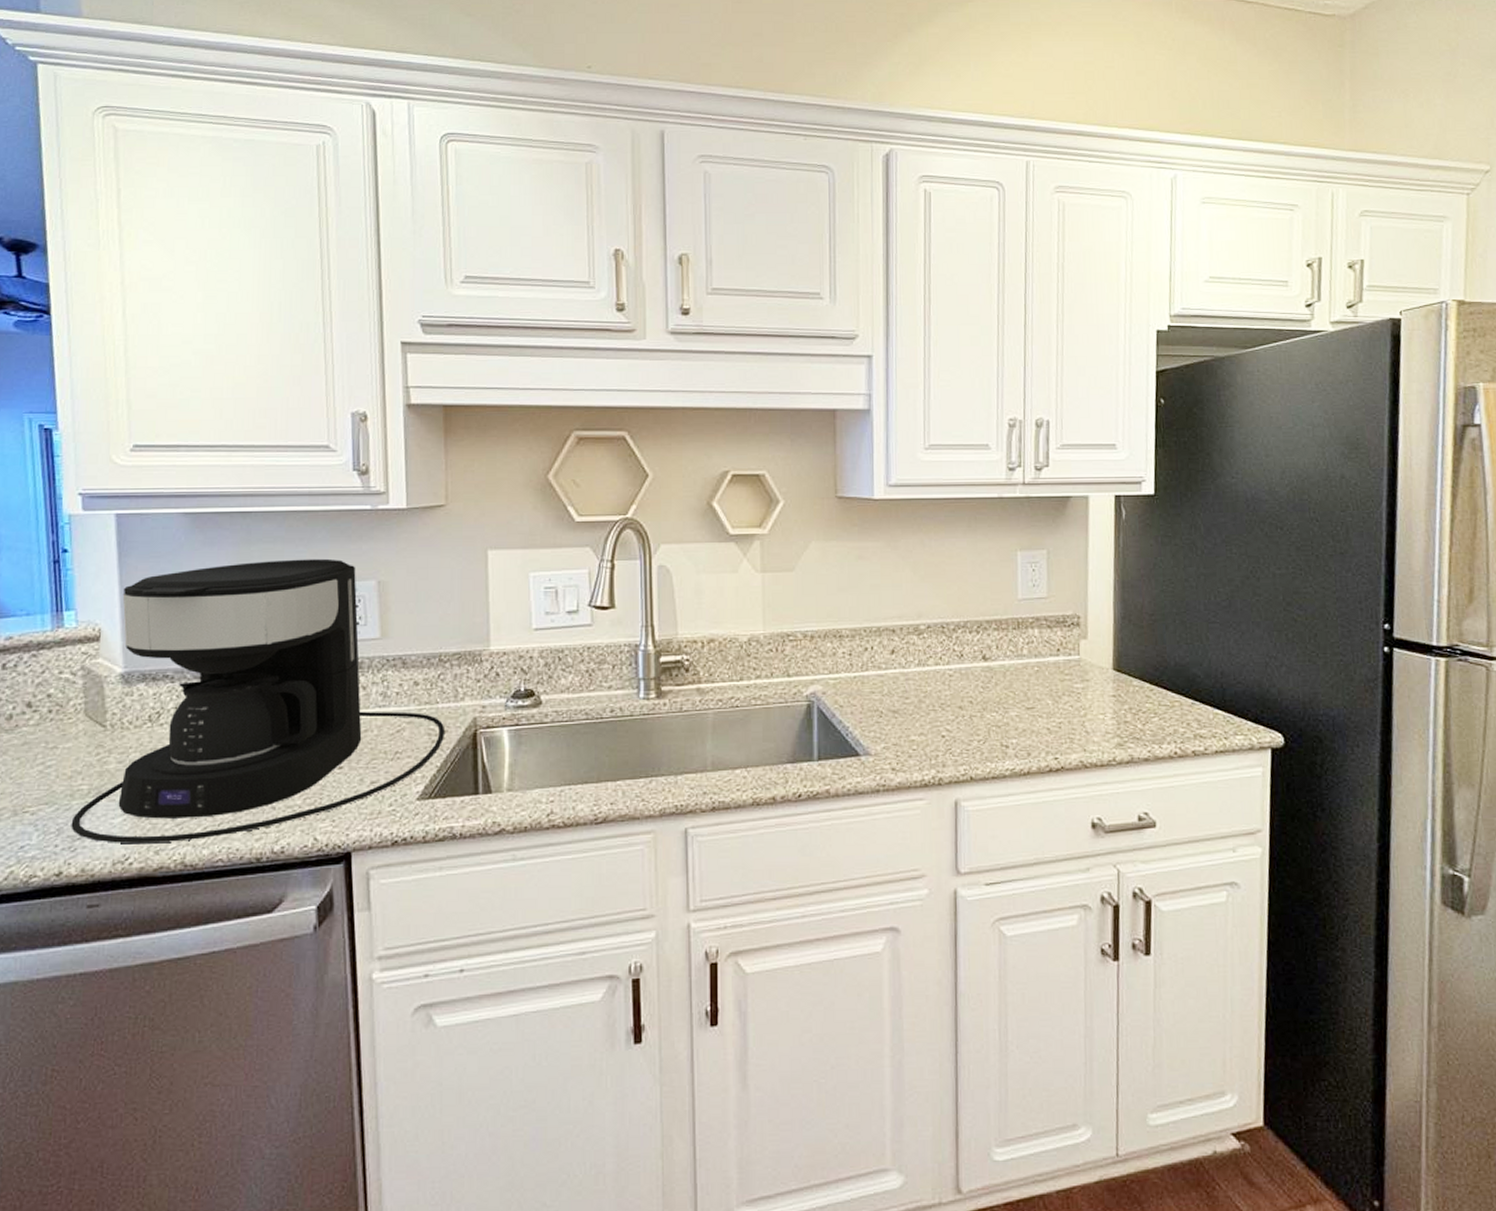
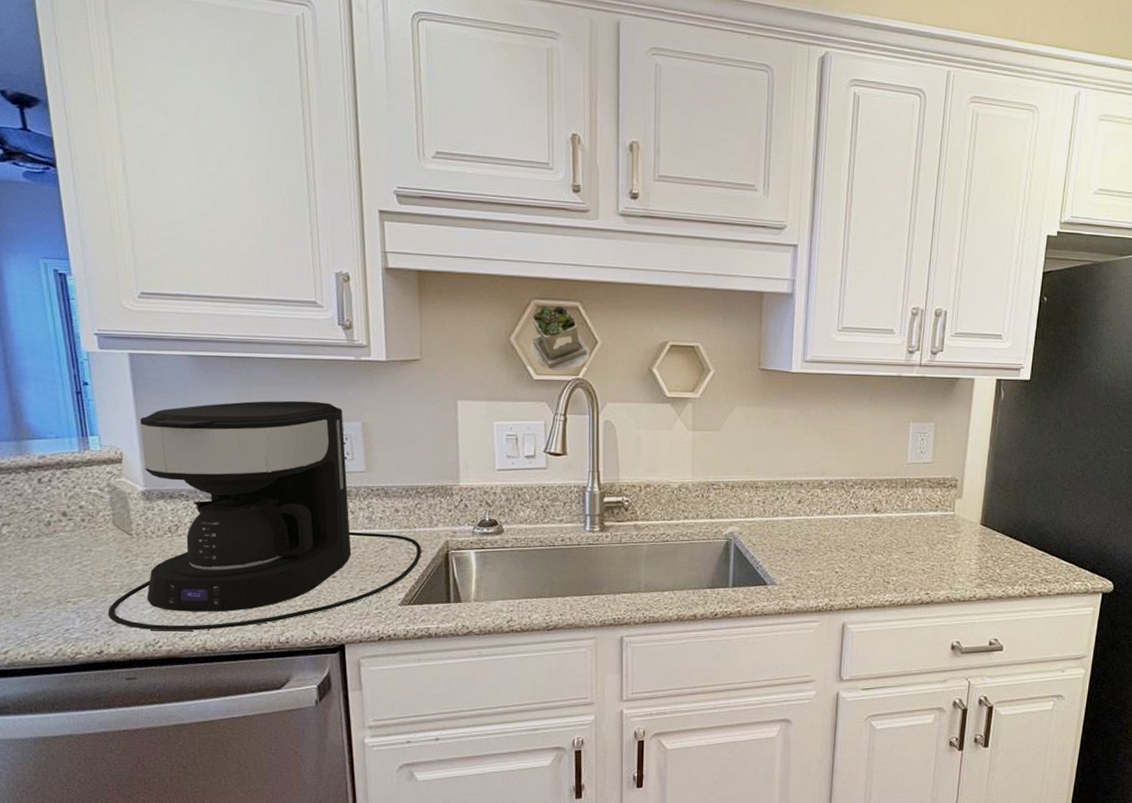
succulent plant: none [570,435,640,512] -> present [530,303,591,372]

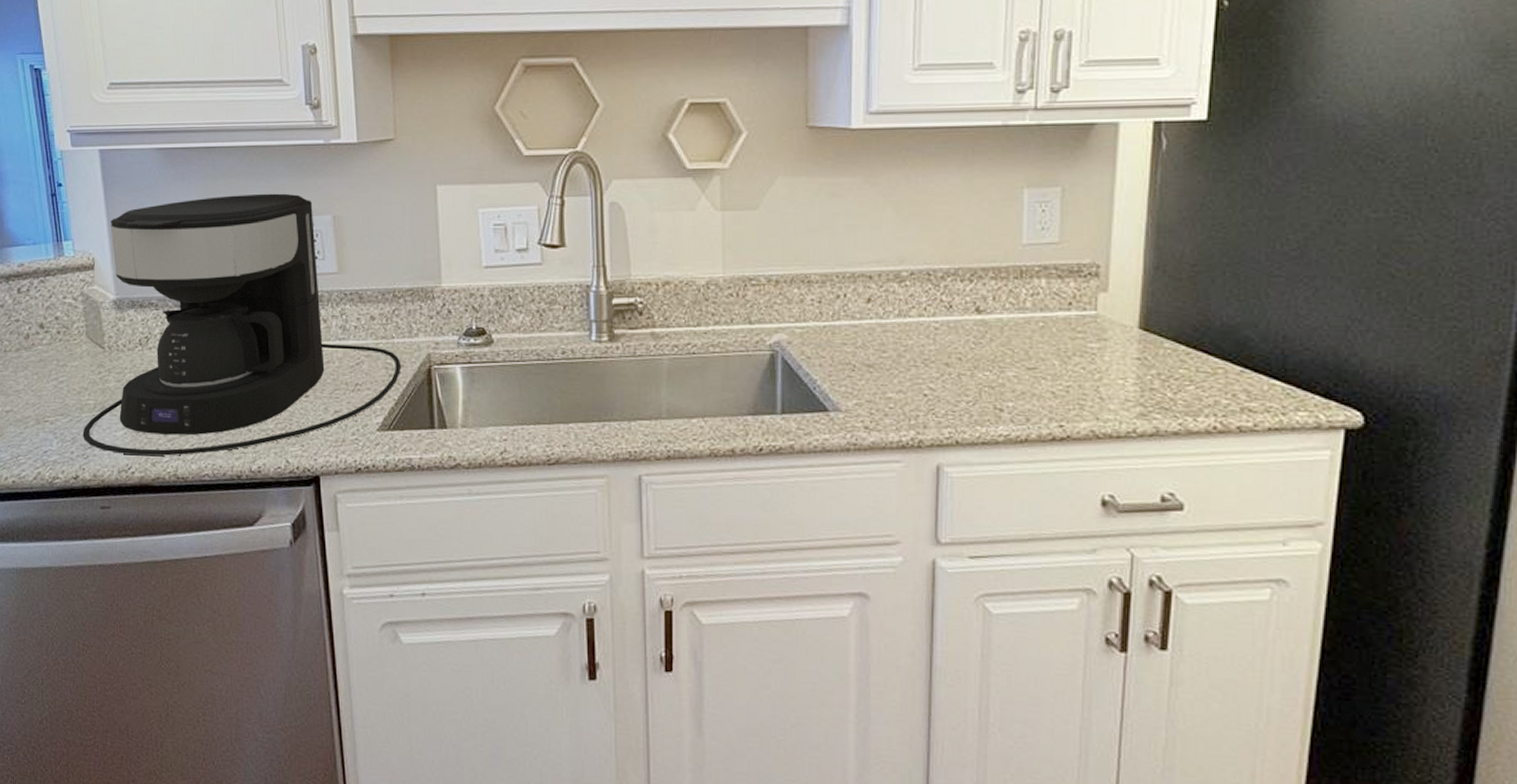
succulent plant: present [530,303,591,372] -> none [518,62,591,145]

